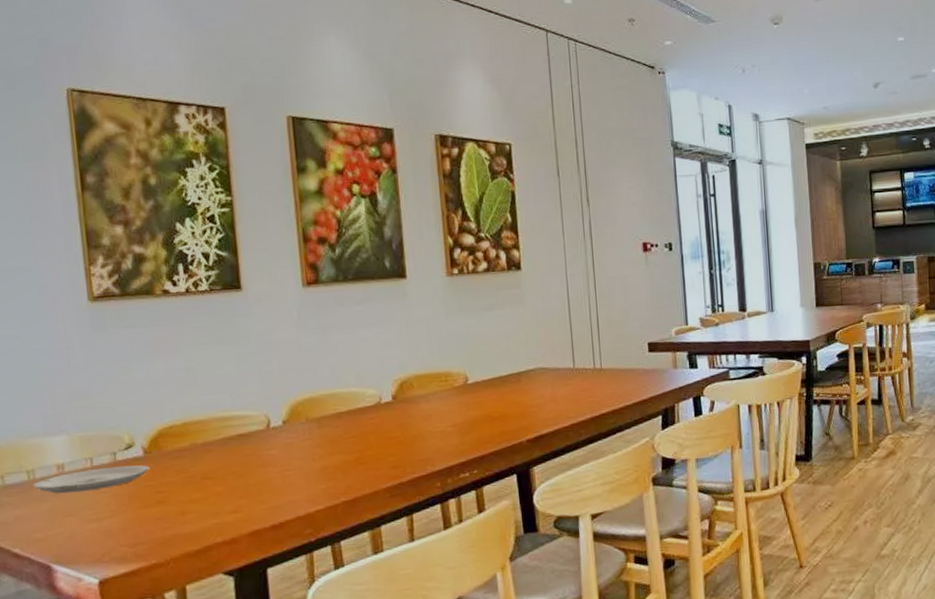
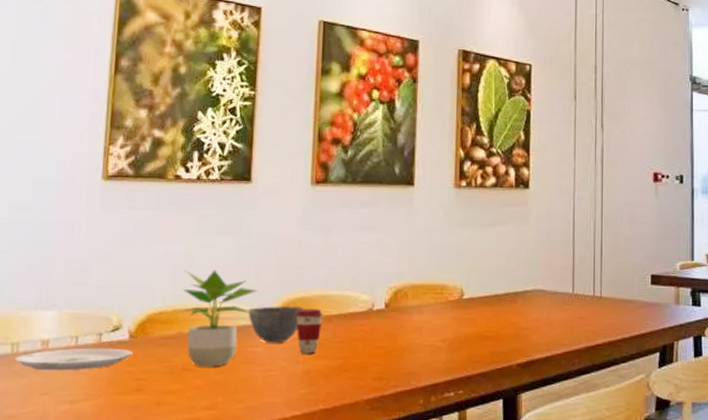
potted plant: none [188,380,269,474] -> present [179,269,259,367]
bowl: none [258,407,312,445] -> present [248,305,303,343]
coffee cup: none [305,407,333,452] -> present [295,308,323,354]

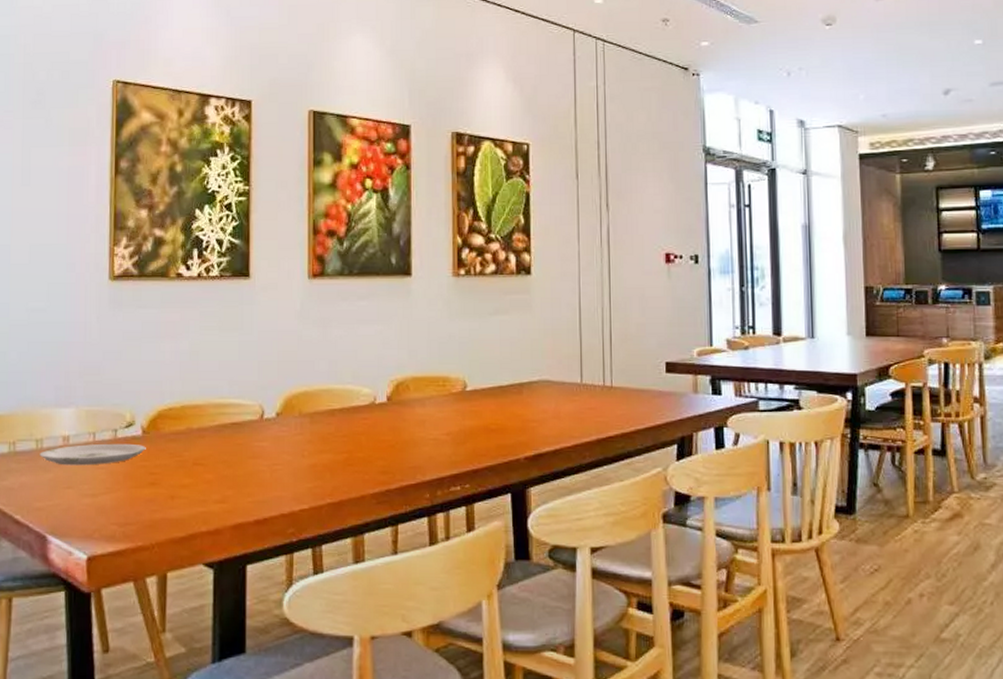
potted plant: present [179,269,259,367] -> none [188,366,264,462]
bowl: present [248,305,303,343] -> none [253,400,306,438]
coffee cup: present [295,308,323,354] -> none [298,402,326,448]

